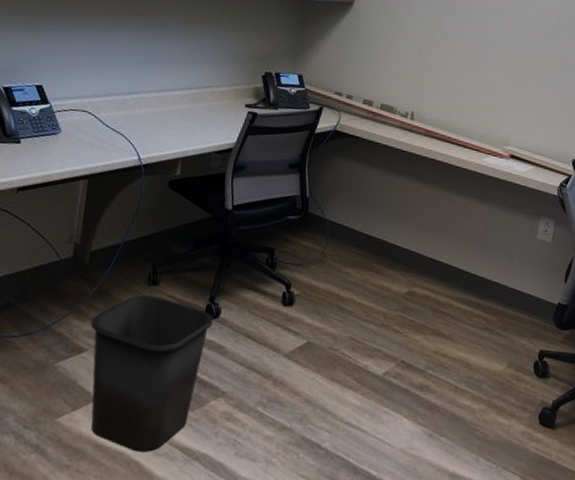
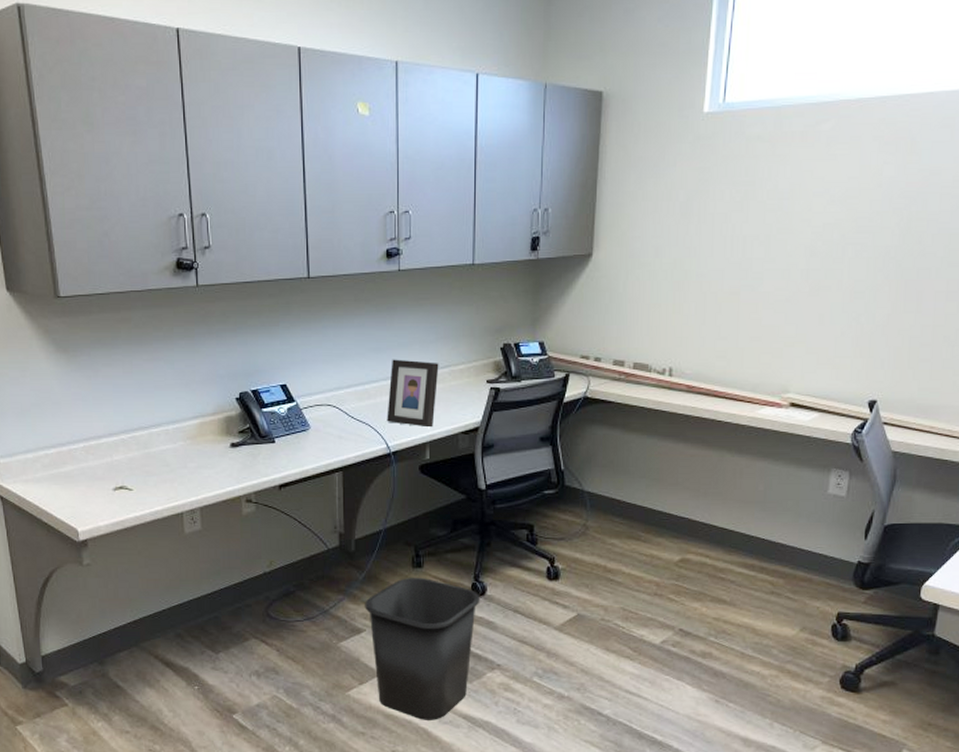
picture frame: none [142,73,202,144] -> present [387,359,439,428]

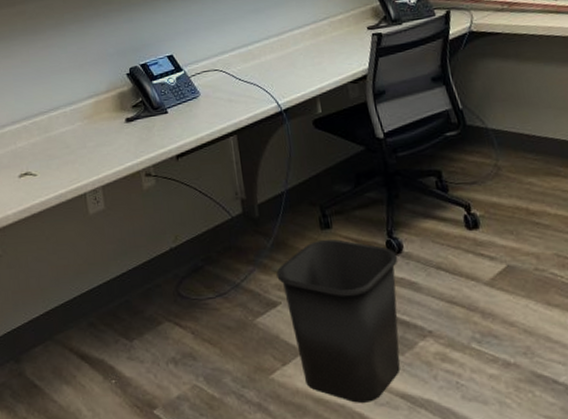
picture frame: present [387,359,439,428] -> none [271,16,321,82]

